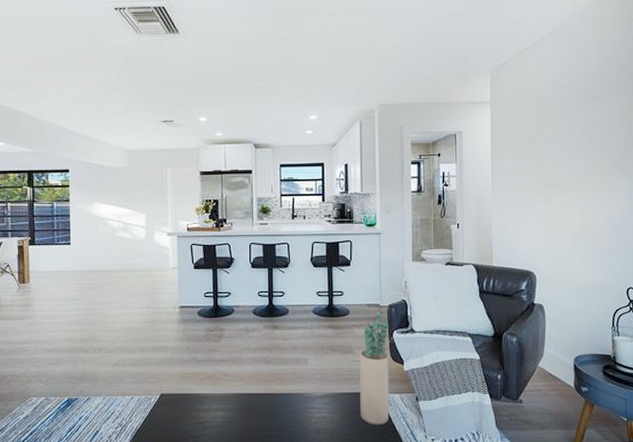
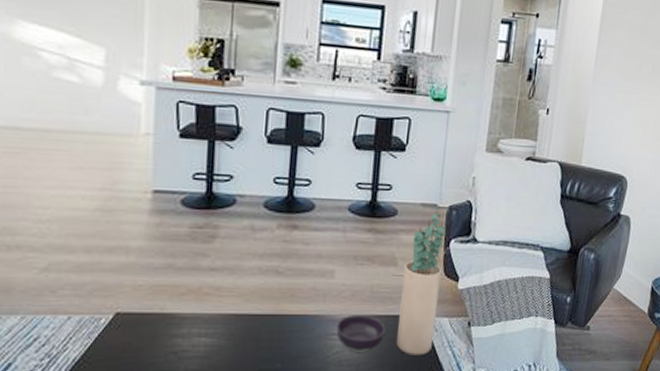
bowl: none [313,392,350,422] -> present [336,314,385,352]

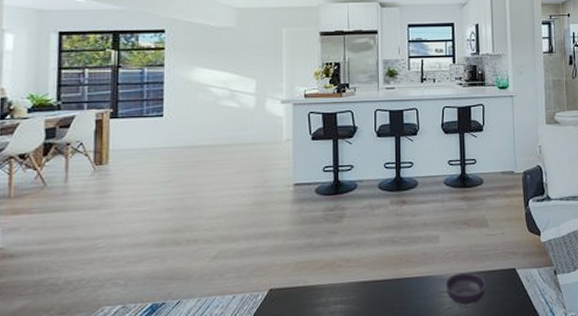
vase: present [395,206,446,357] -> none [495,173,528,307]

